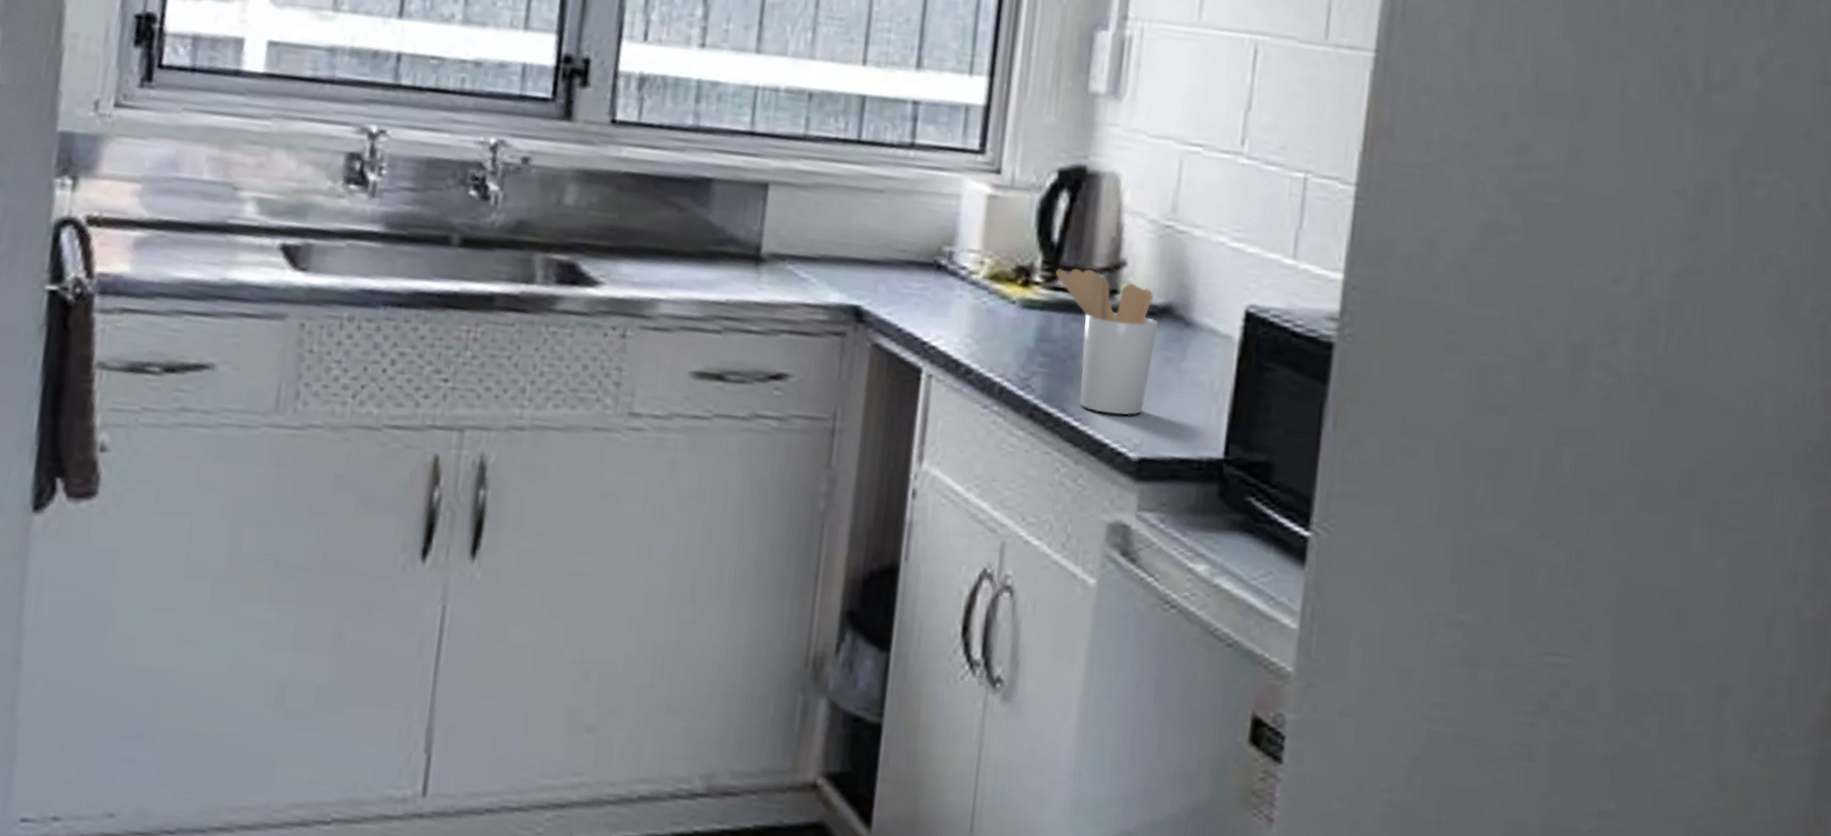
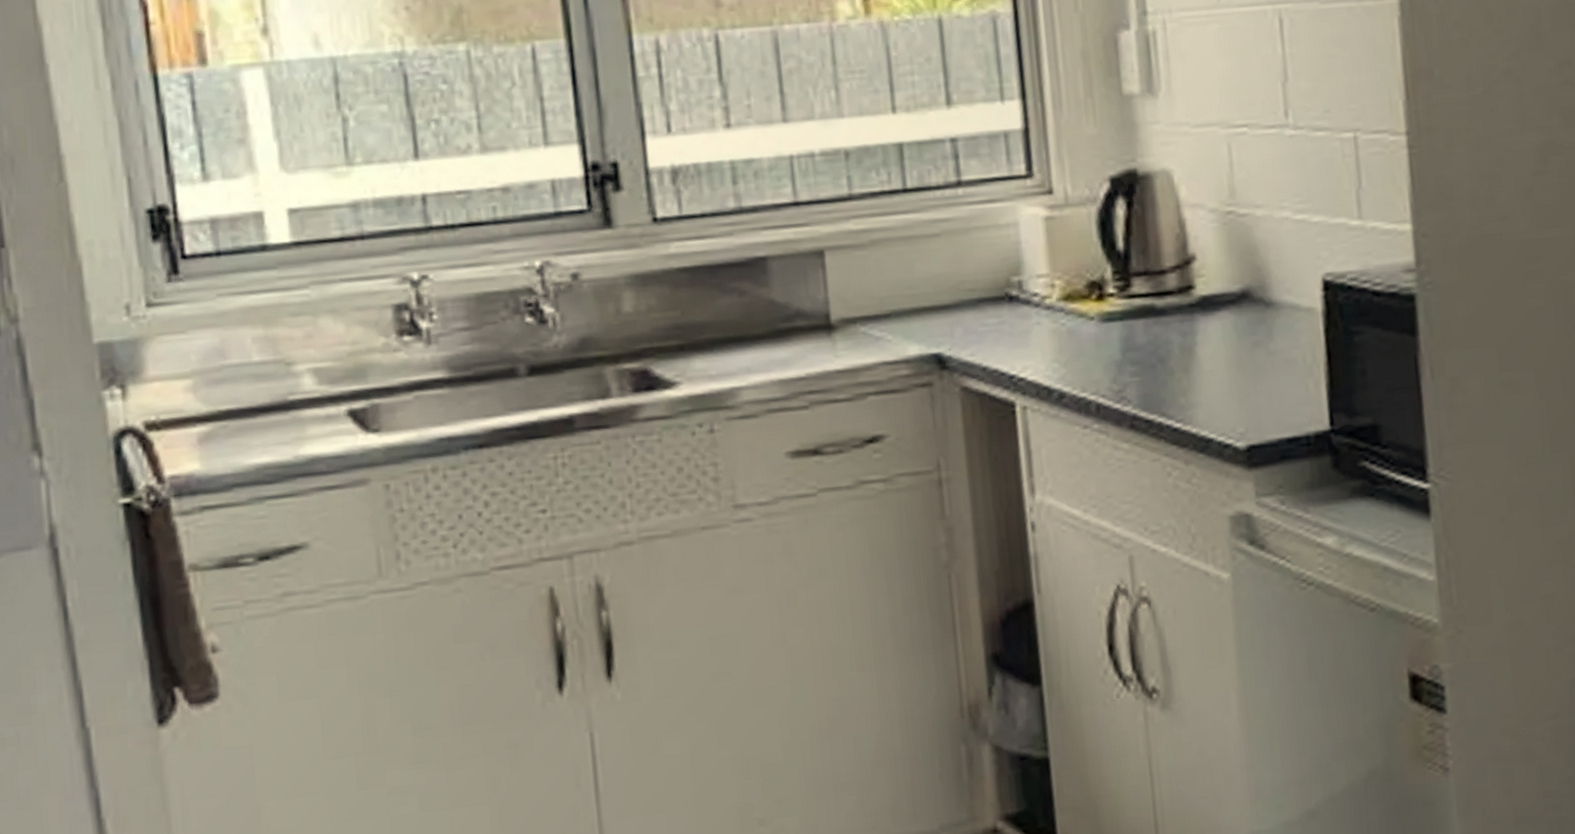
utensil holder: present [1056,268,1159,415] -> none [1128,271,1242,410]

